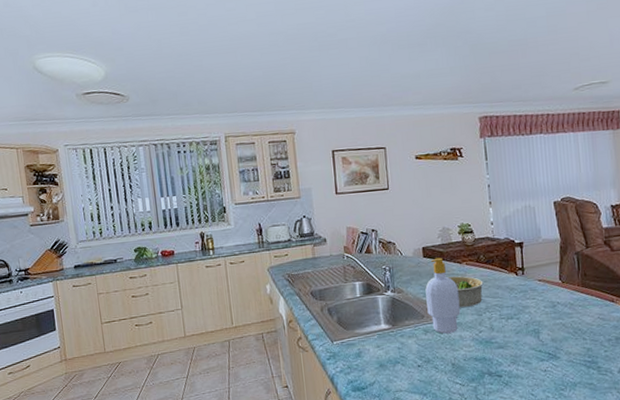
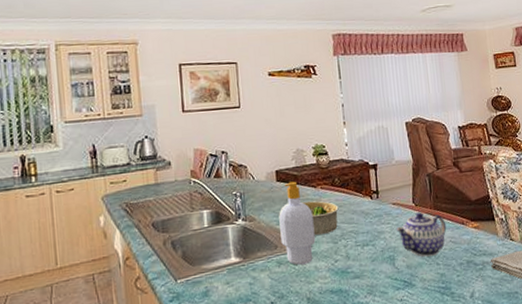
teapot: none [541,289,595,332] -> present [395,212,447,257]

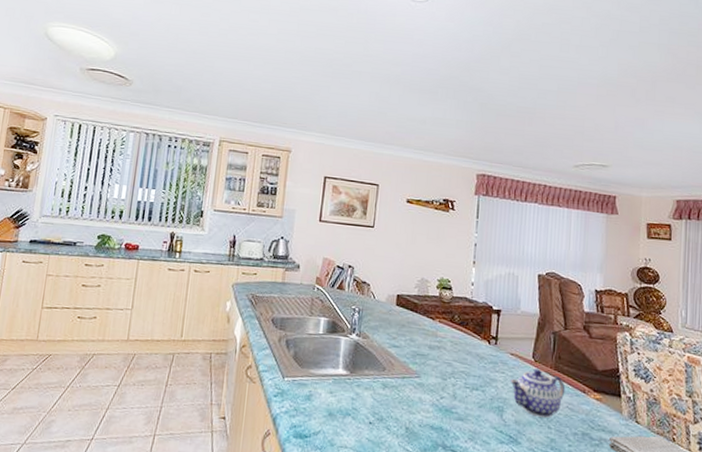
soap bottle: present [279,181,316,265] -> none [390,308,427,393]
bowl: present [302,200,339,235] -> none [417,331,454,368]

